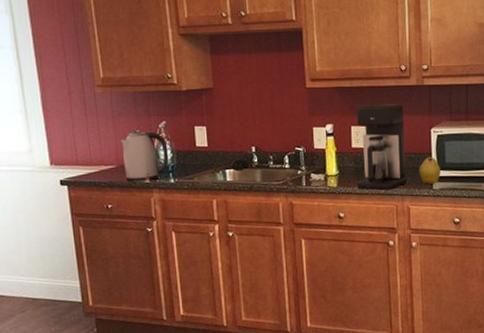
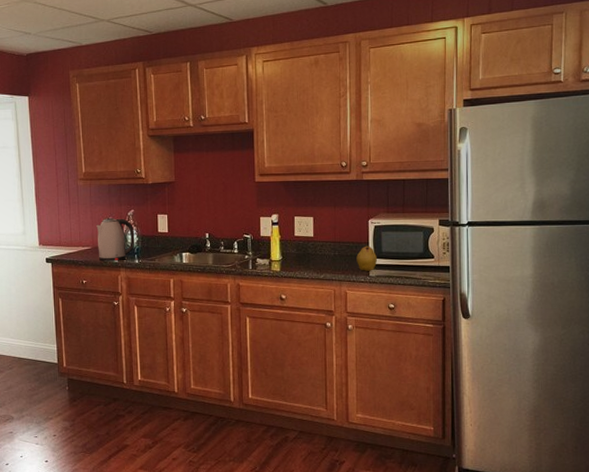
coffee maker: present [356,103,408,191] -> none [298,196,345,276]

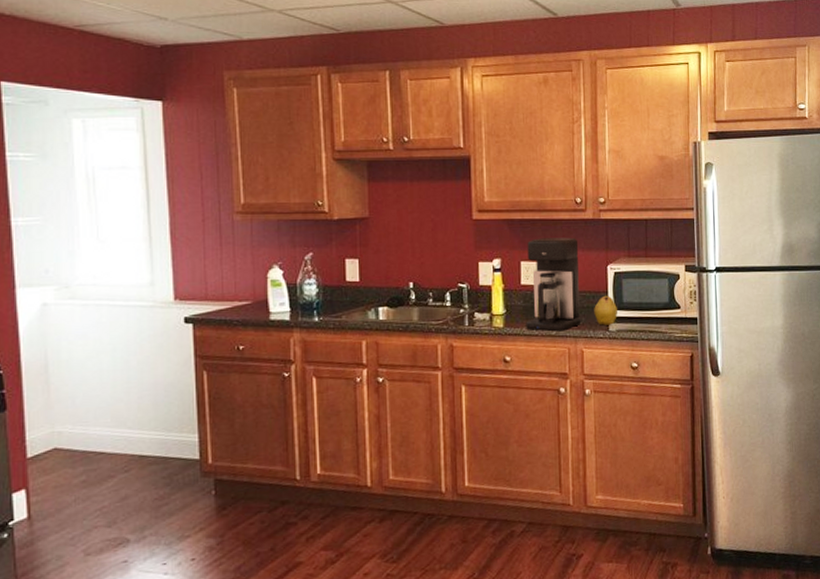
kettle: present [96,217,135,263] -> none [259,262,314,322]
coffee maker: none [298,196,345,276] -> present [526,237,581,332]

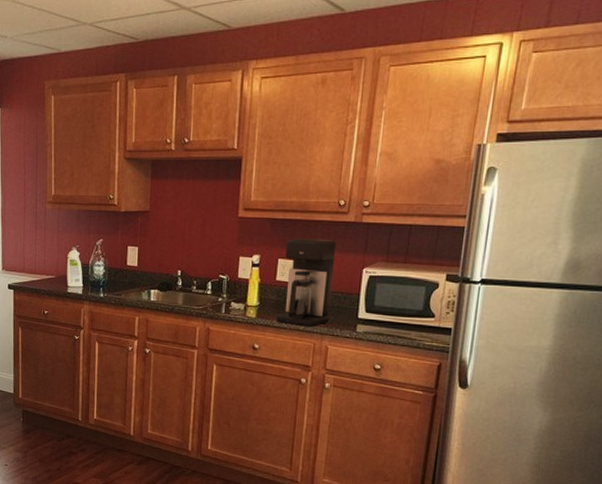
fruit: present [594,295,618,326] -> none [343,297,368,326]

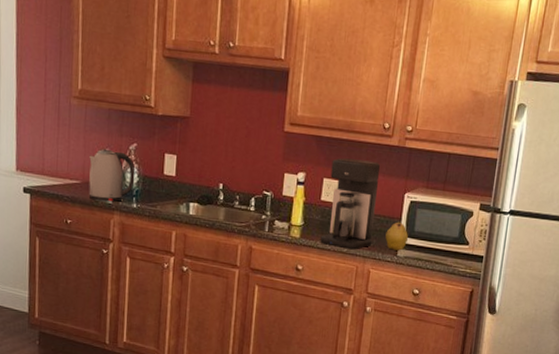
kettle: none [62,246,102,294] -> present [88,149,136,203]
fruit: none [343,297,368,326] -> present [385,222,409,251]

